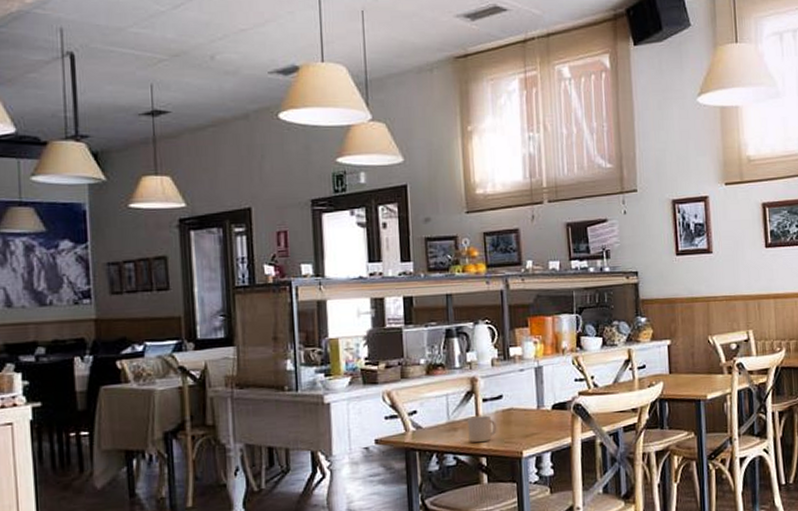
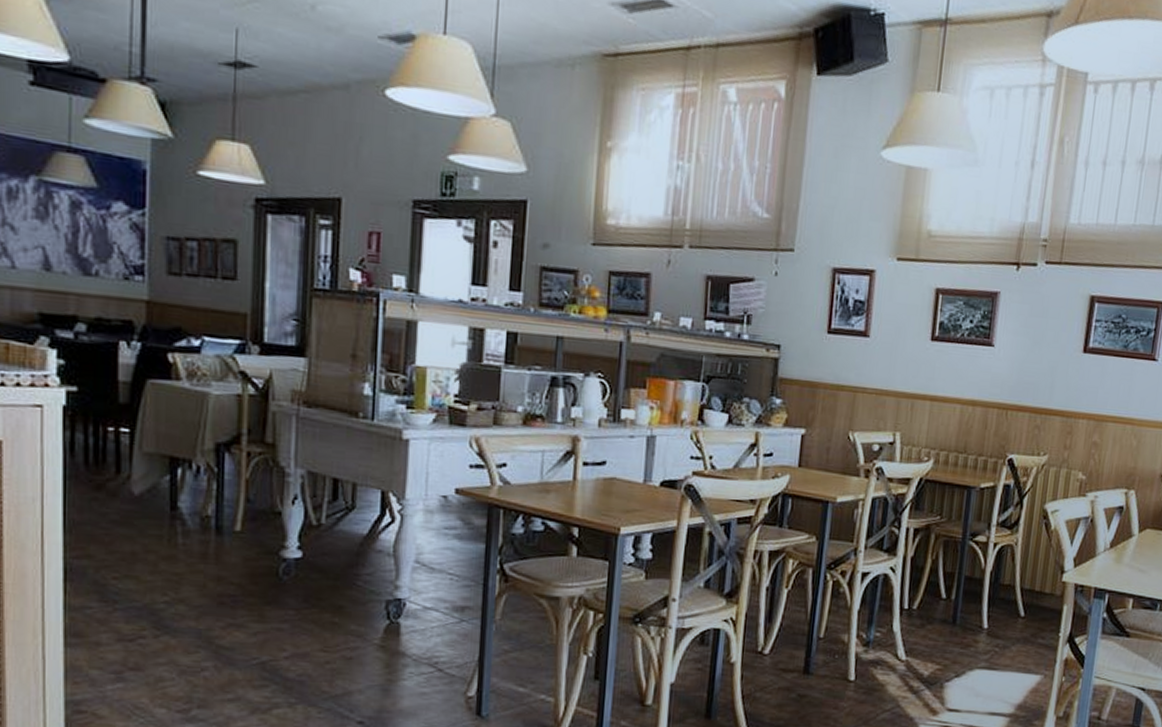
cup: present [467,415,497,443] -> none [561,480,595,511]

